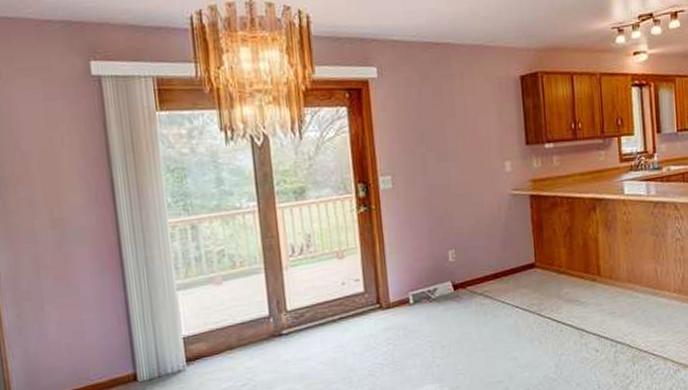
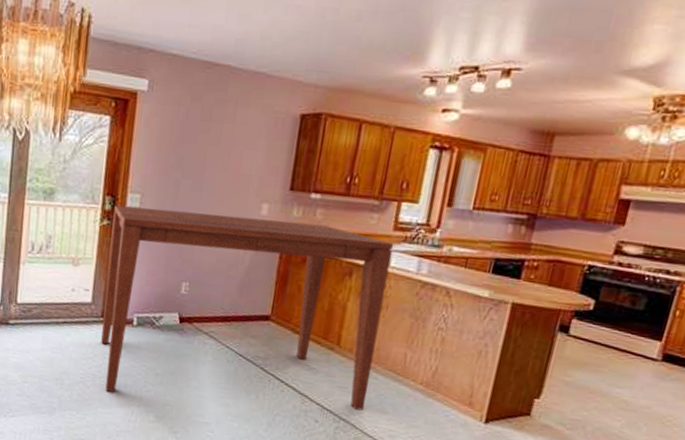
dining table: none [368,169,634,378] -> present [101,205,394,411]

